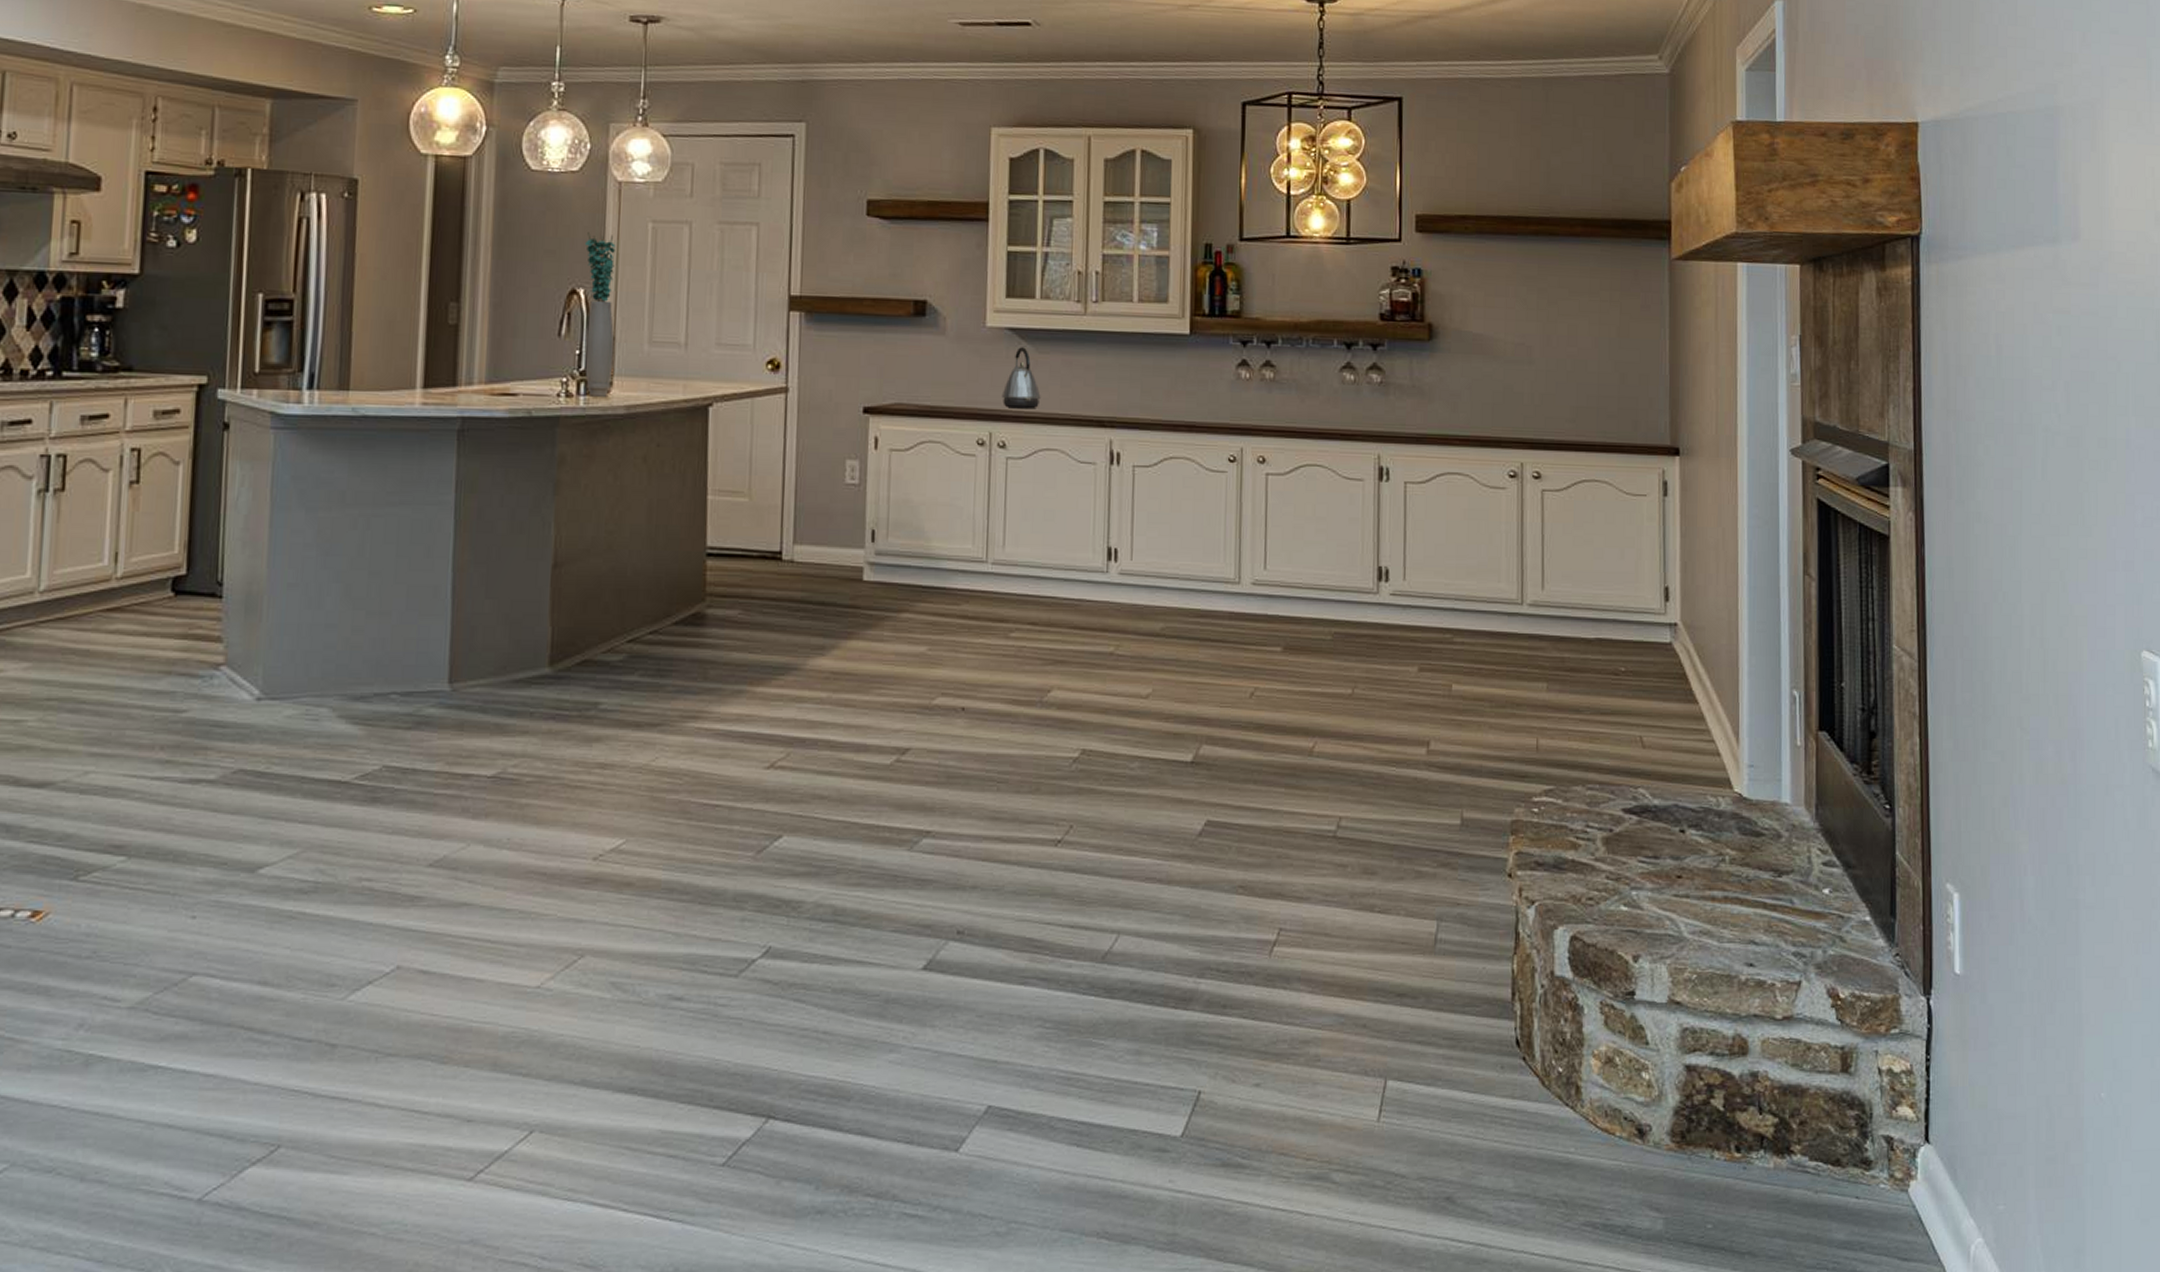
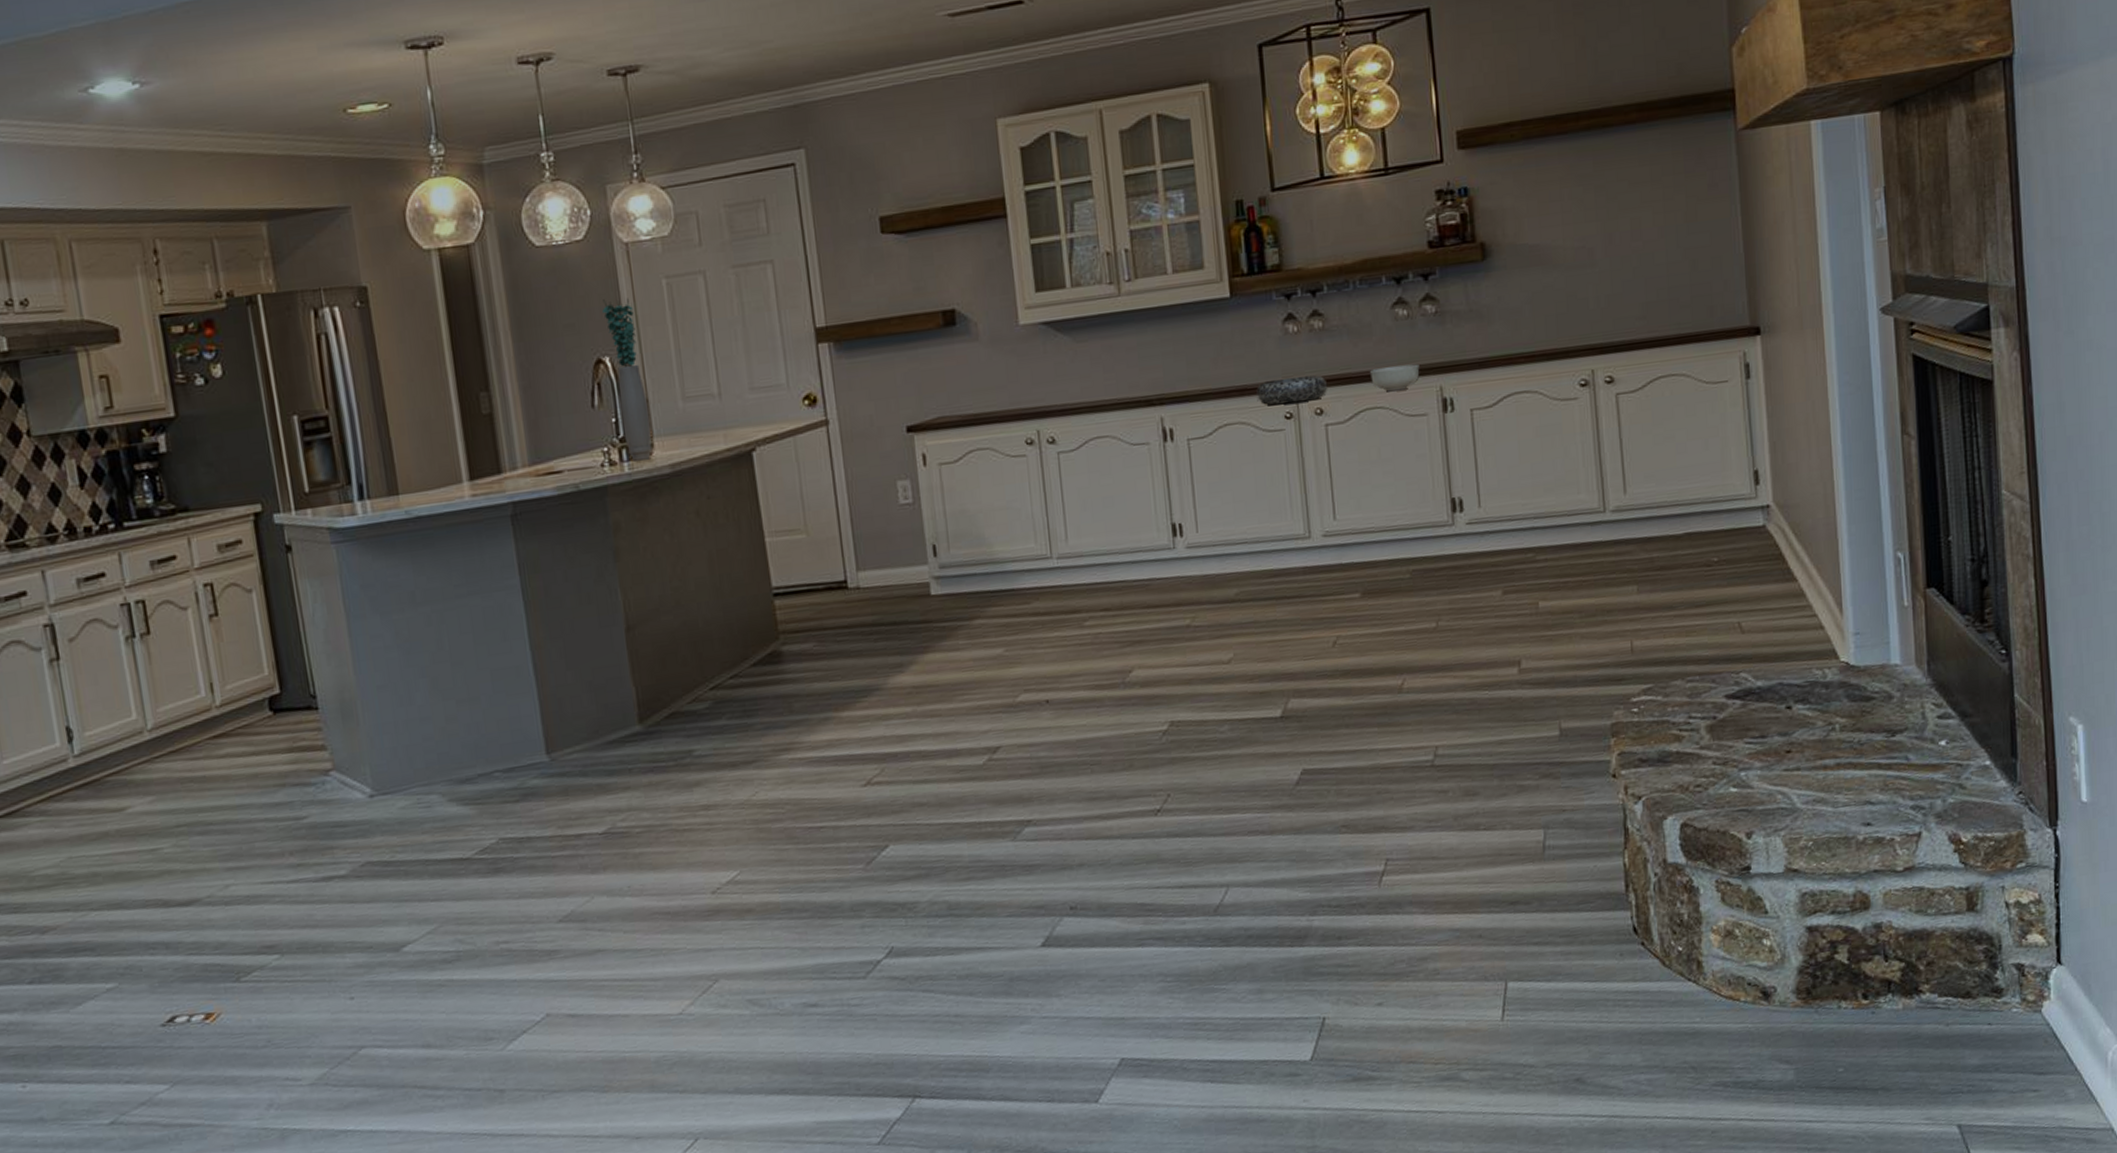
kettle: present [1001,347,1041,409] -> none [1044,339,1085,403]
decorative bowl: none [1204,421,1273,448] -> present [1256,375,1328,406]
bowl: none [1313,427,1361,452] -> present [1369,364,1420,392]

